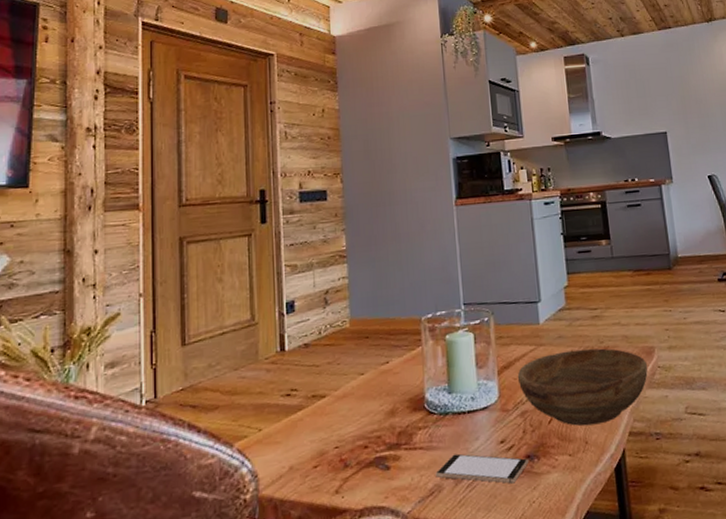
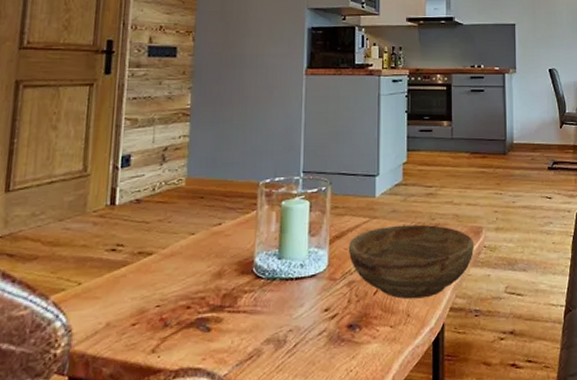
smartphone: present [435,453,529,484] -> none [256,319,350,352]

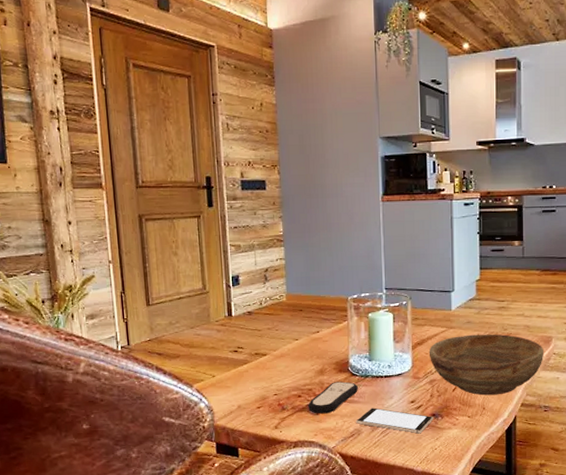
remote control: none [198,286,264,331] -> present [308,381,359,414]
smartphone: none [256,319,350,352] -> present [356,407,434,434]

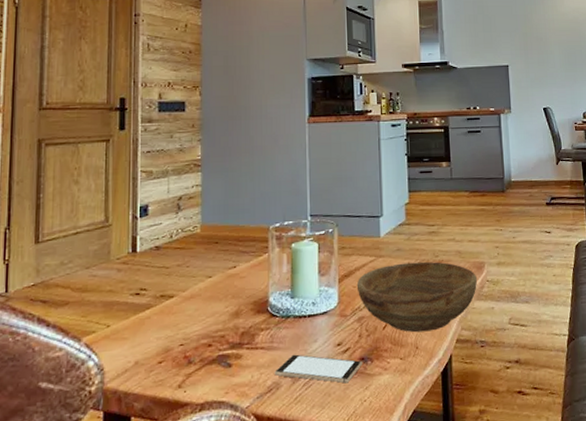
remote control: present [308,381,359,414] -> none [219,324,279,366]

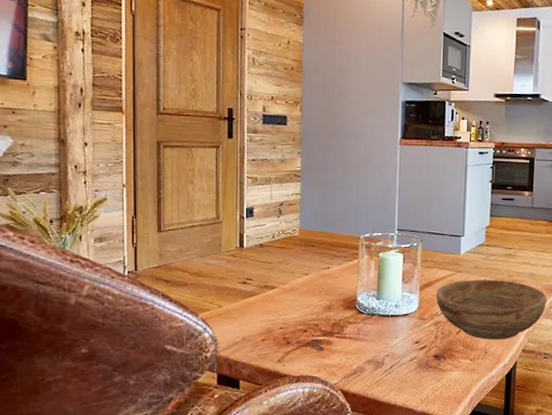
smartphone: present [274,354,362,384] -> none [359,346,436,375]

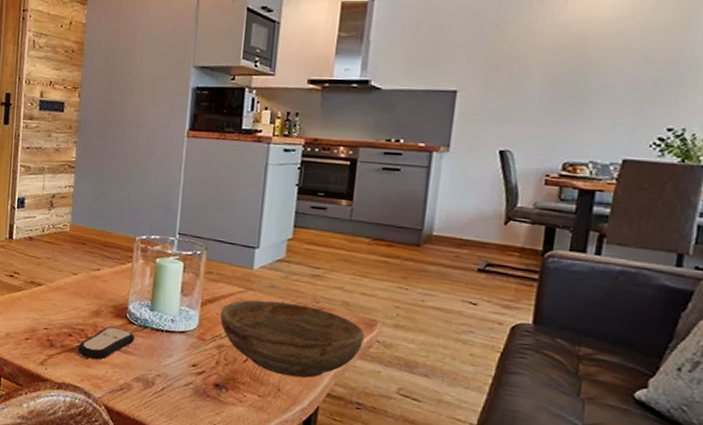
remote control: none [313,318,365,350] -> present [78,326,136,360]

